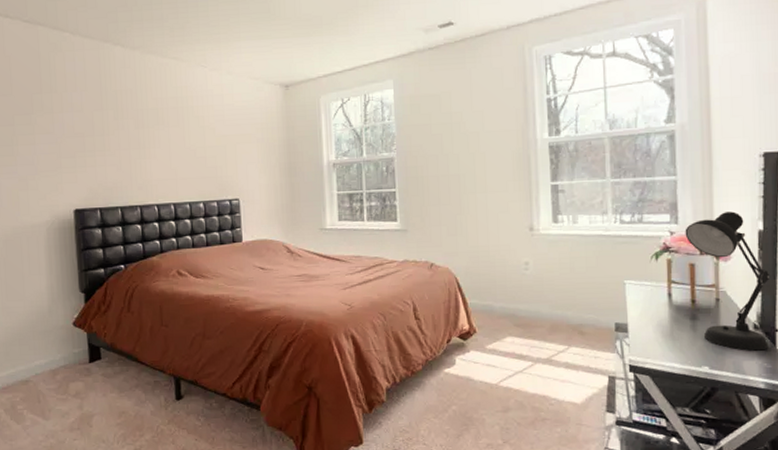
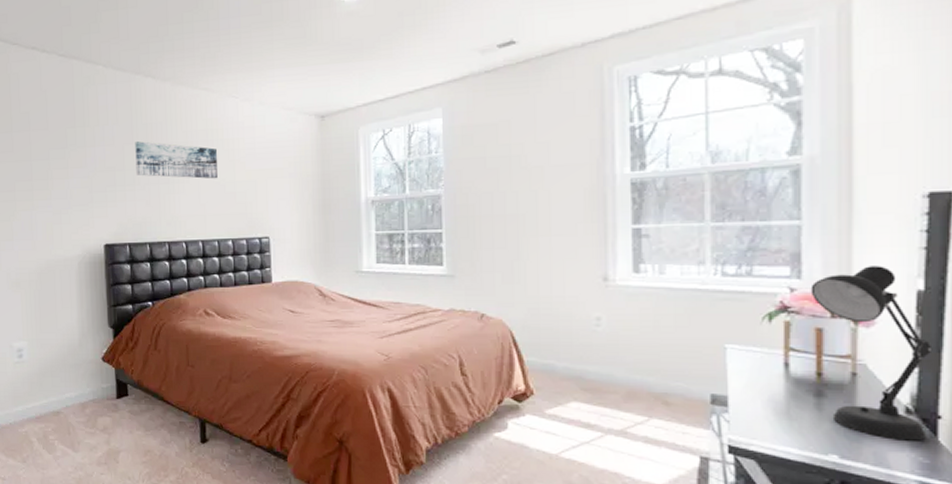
wall art: none [104,108,188,145] -> present [135,141,218,179]

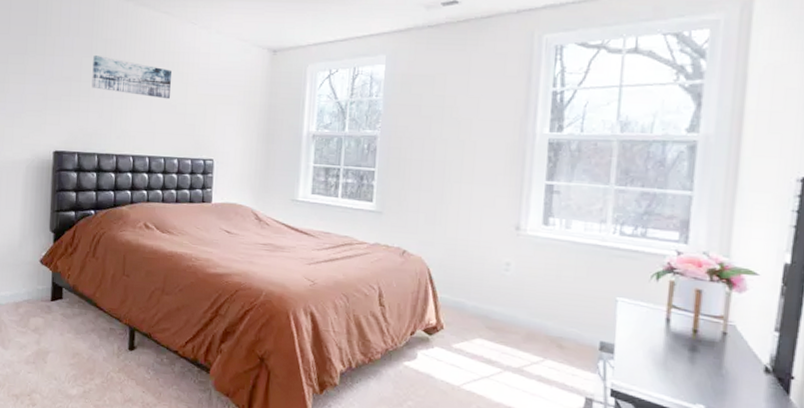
desk lamp: present [810,266,933,441] -> none [694,238,793,398]

